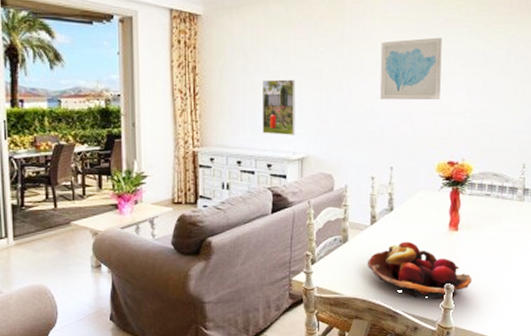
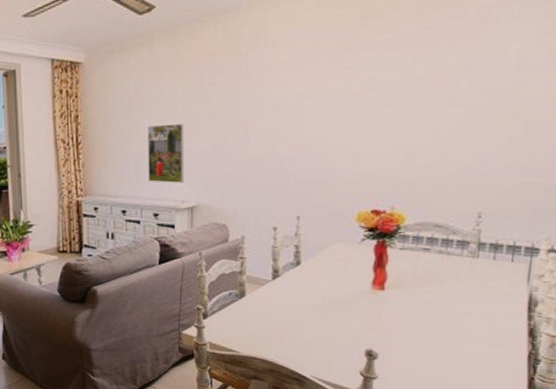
fruit basket: present [368,241,472,300] -> none [269,299,402,367]
wall art: present [380,37,442,101] -> none [284,65,366,142]

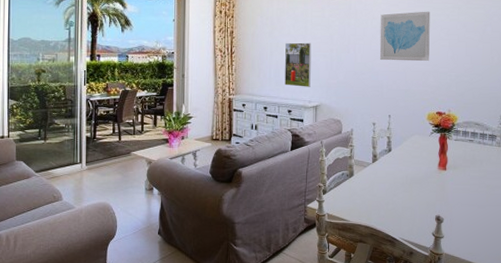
wall art: none [284,65,366,142] -> present [379,11,430,62]

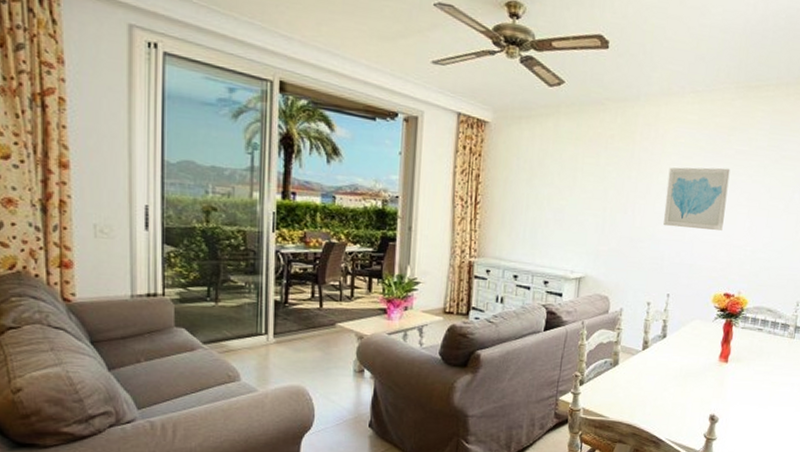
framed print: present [285,42,312,87] -> none [542,195,580,254]

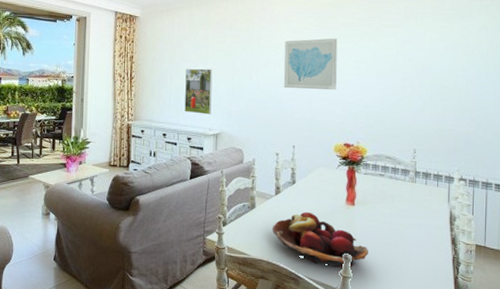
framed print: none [542,195,580,254] -> present [184,68,213,115]
fruit basket: none [636,369,737,430] -> present [272,211,368,268]

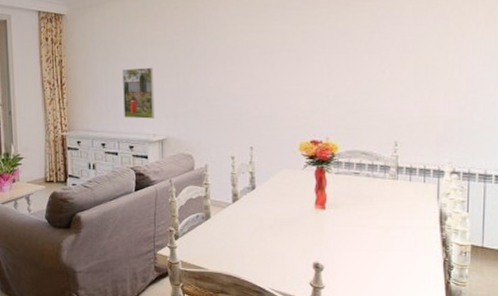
fruit basket: present [272,211,368,268] -> none [231,219,343,278]
wall art: present [283,38,338,91] -> none [235,19,299,83]

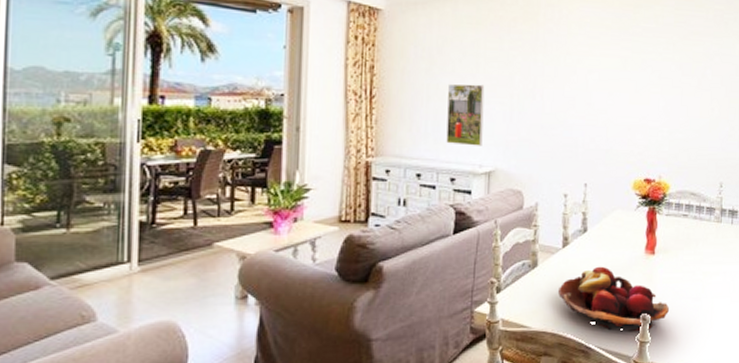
fruit basket: none [231,219,343,278] -> present [559,266,669,332]

